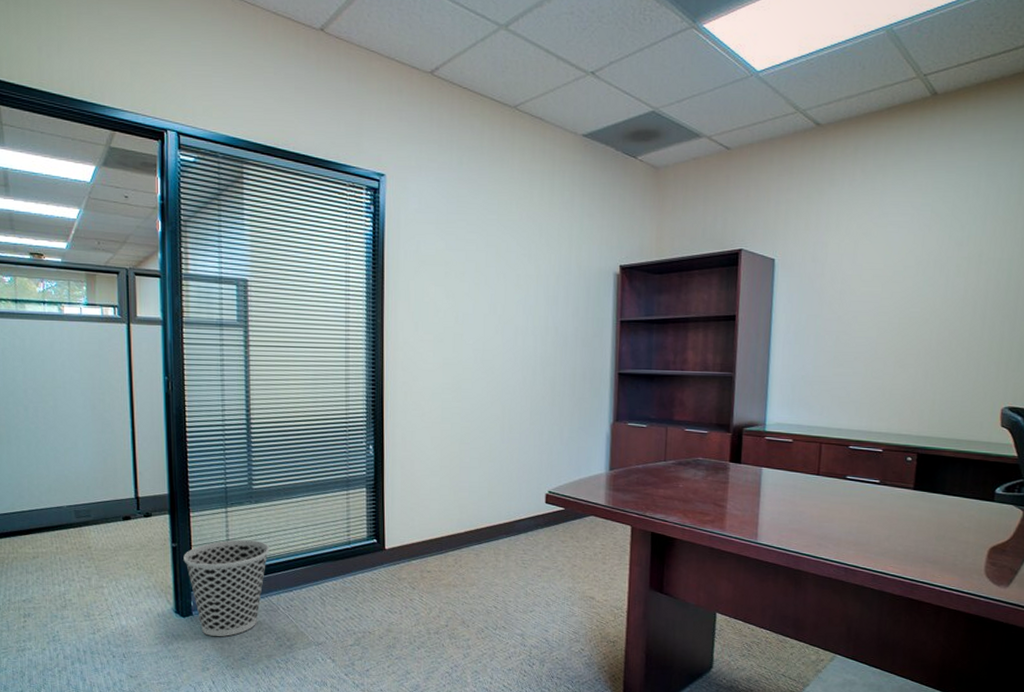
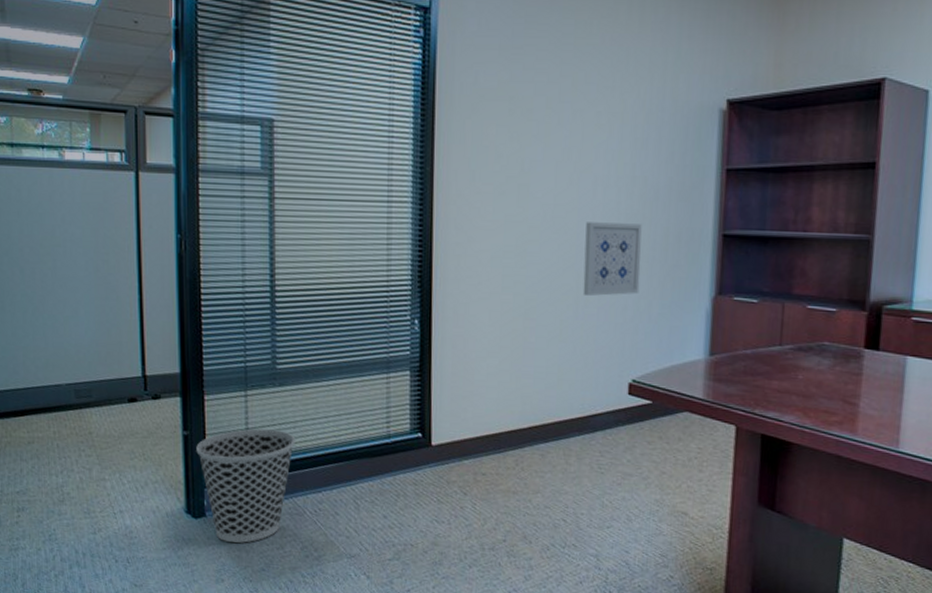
wall art: none [507,364,554,424] -> present [582,222,642,297]

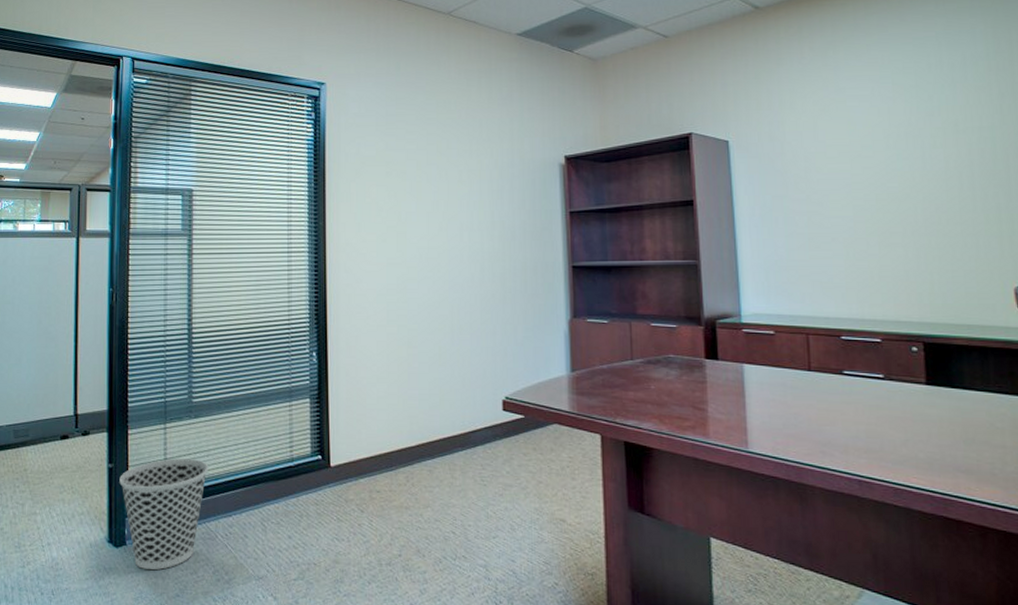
wall art: present [582,222,642,297] -> none [456,261,505,325]

